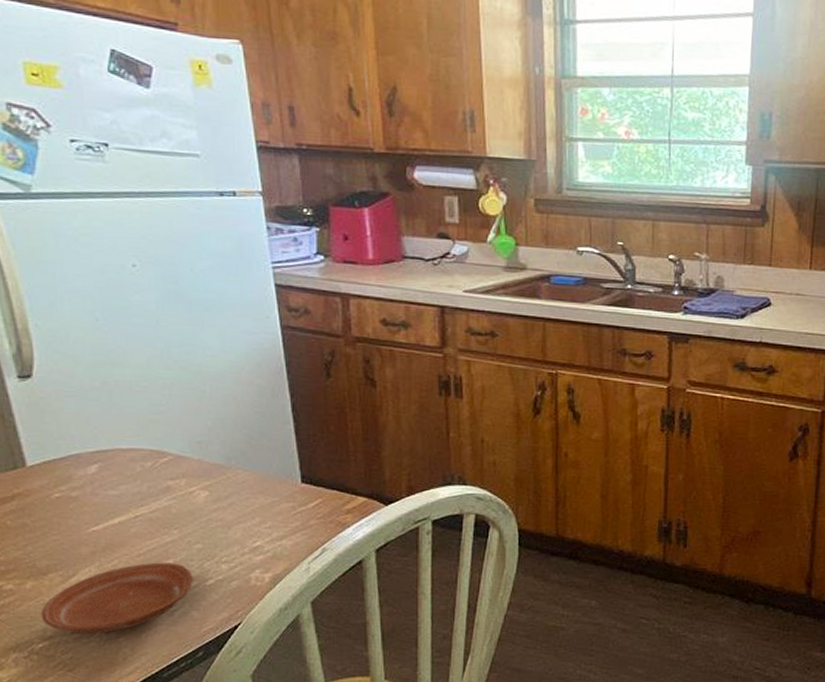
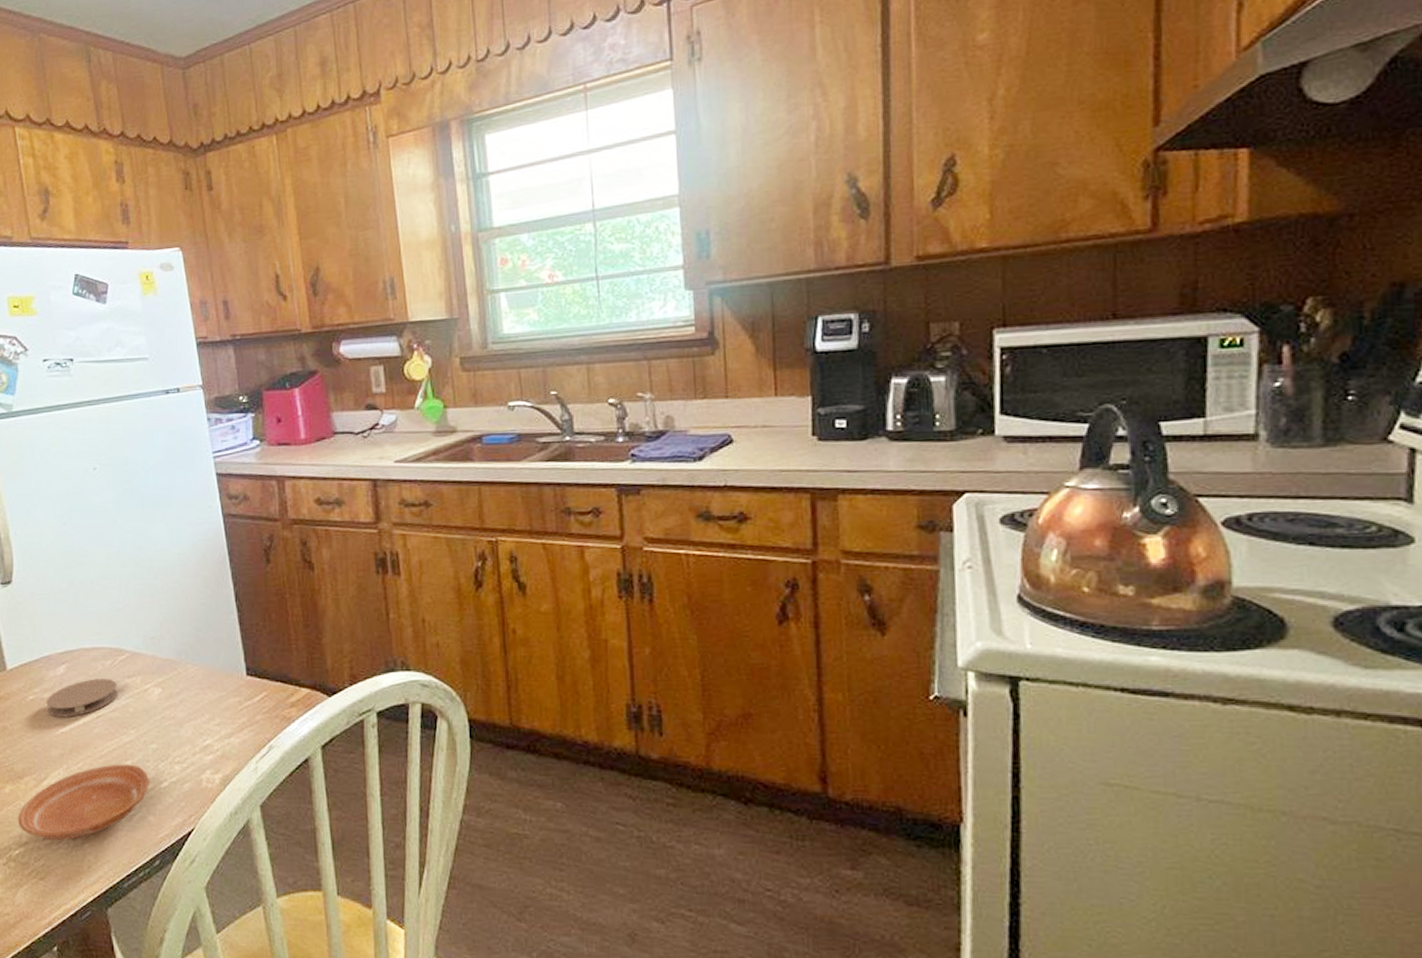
coaster: none [74,479,159,516] -> present [46,679,118,717]

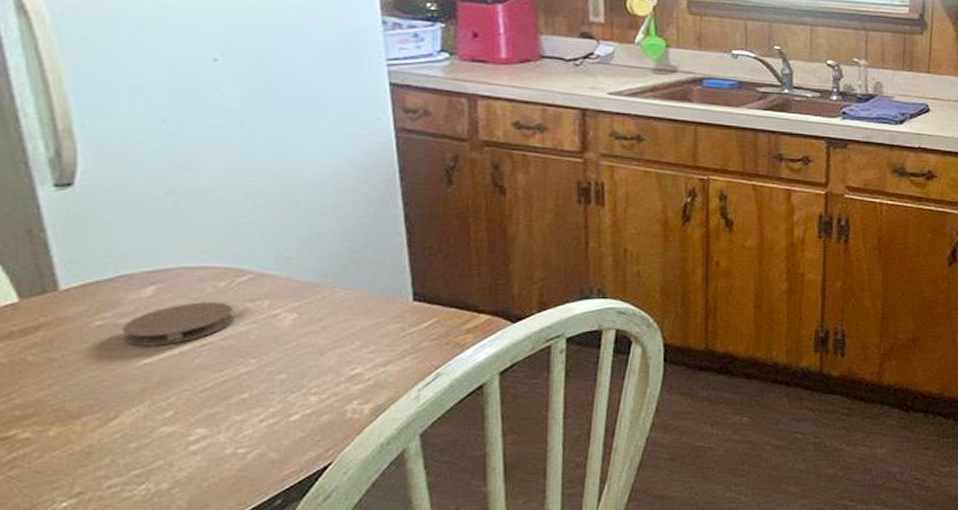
plate: present [18,764,149,841] -> none [69,397,273,488]

